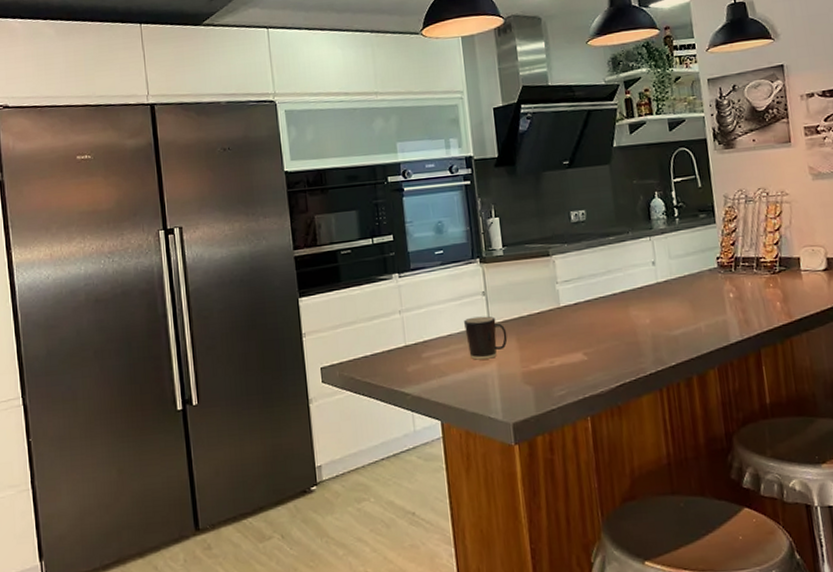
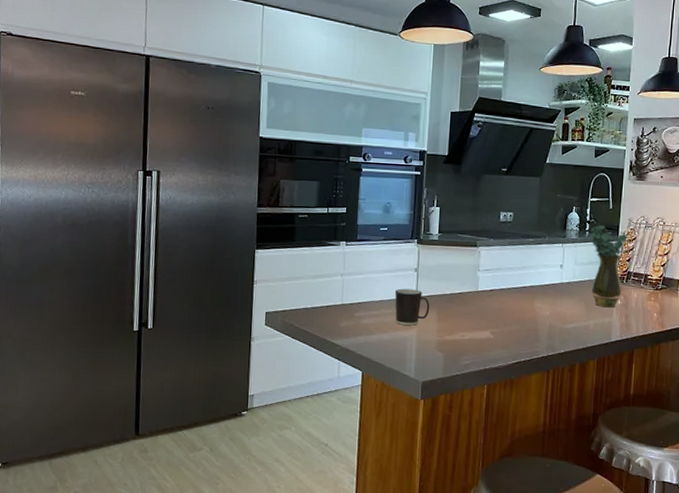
vase: none [677,203,732,304] -> present [589,219,627,308]

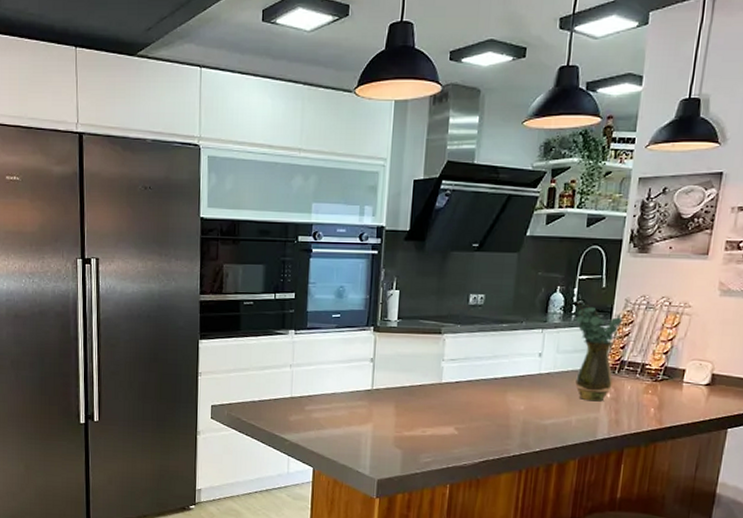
mug: present [395,288,430,326] -> none [348,380,387,420]

